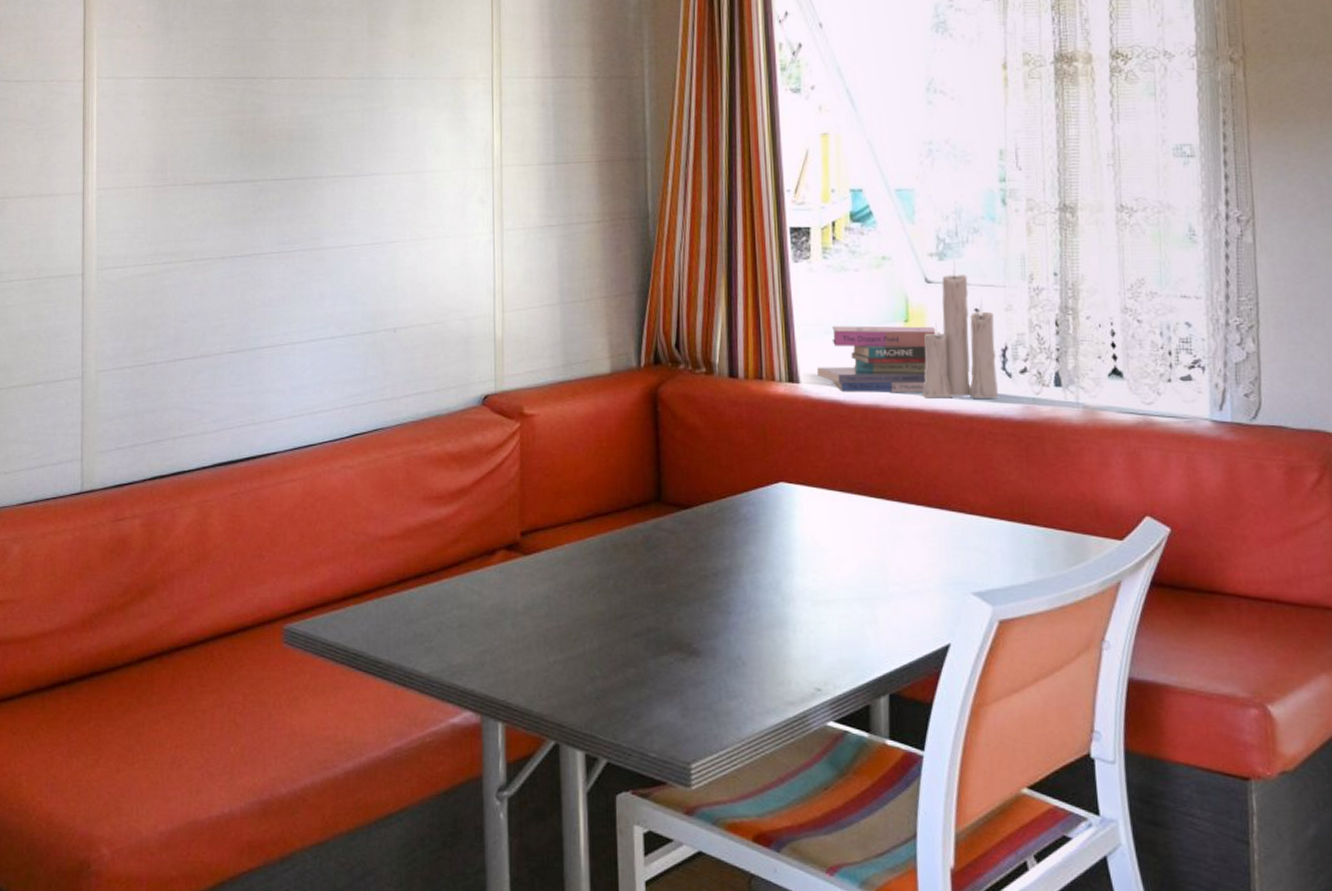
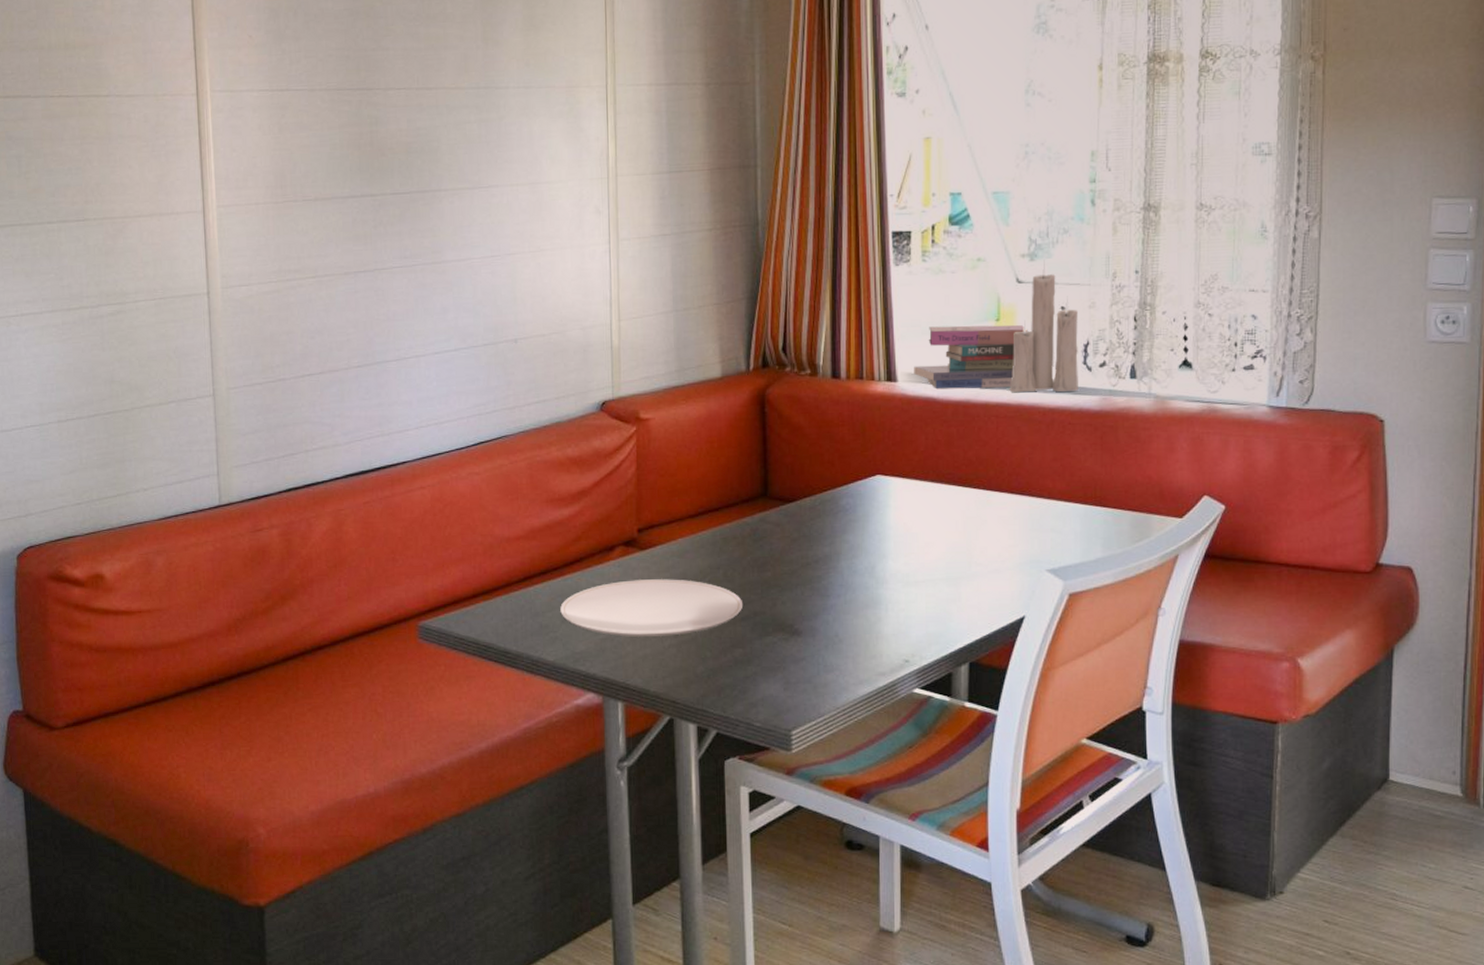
plate: none [436,587,636,651] -> present [560,579,744,637]

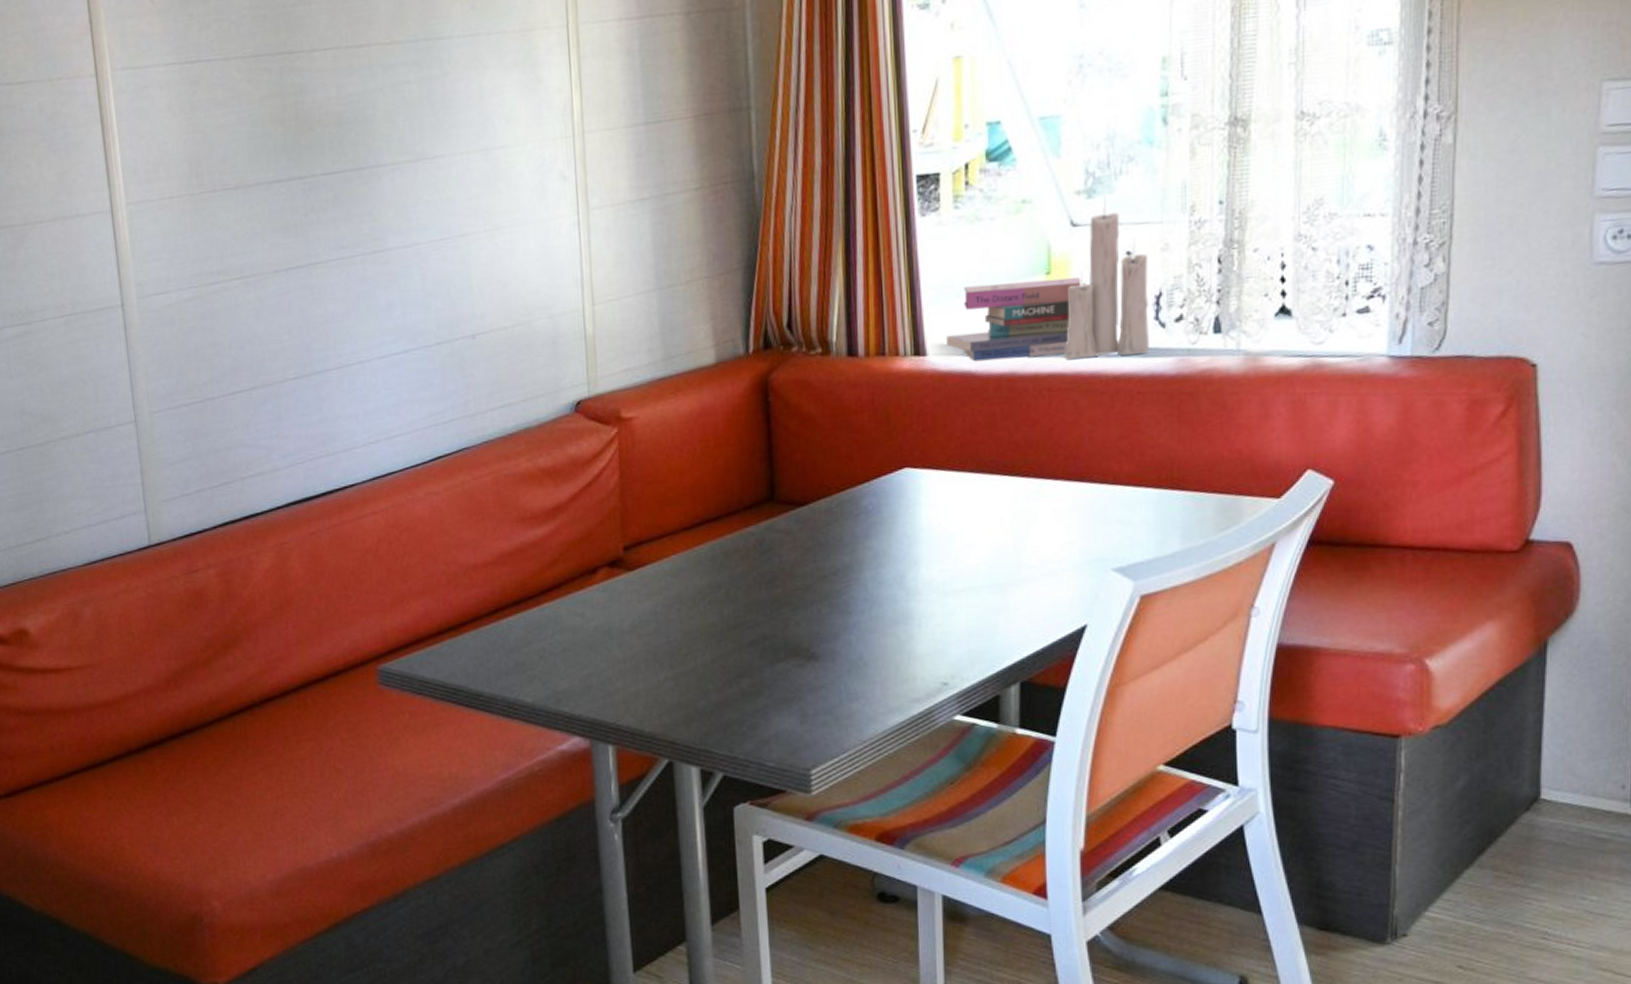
plate: present [560,579,744,637] -> none [537,602,750,671]

